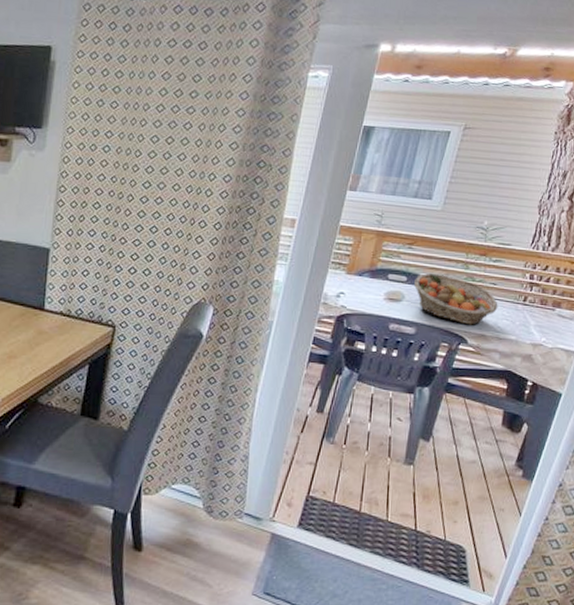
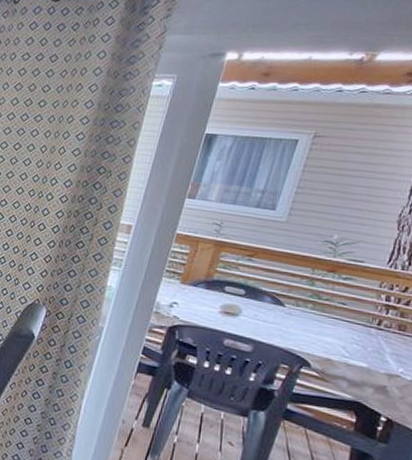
fruit basket: present [414,272,498,325] -> none [253,287,348,348]

